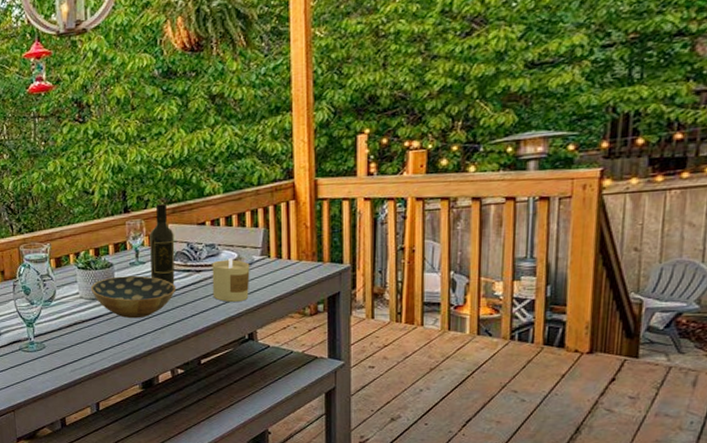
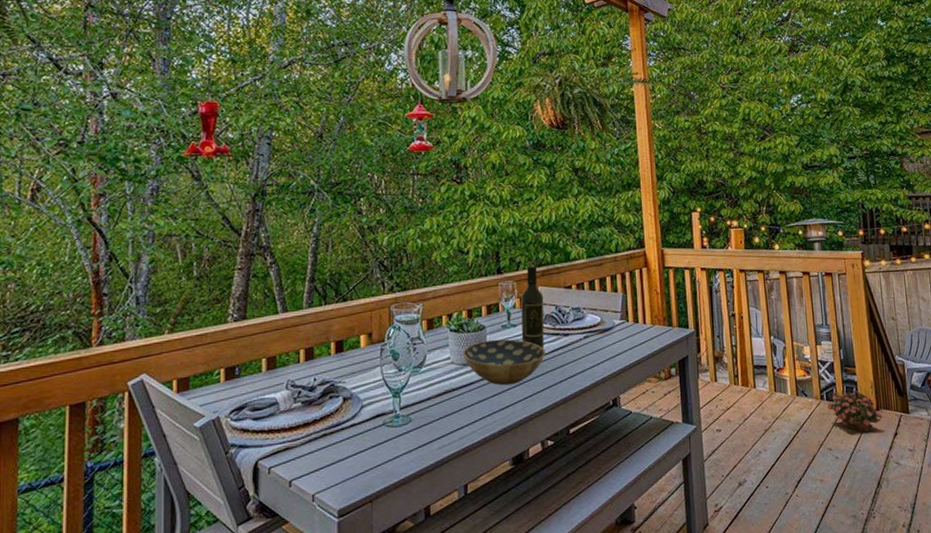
candle: present [212,257,250,302] -> none [578,320,612,367]
potted flower: none [518,331,598,379] -> present [827,390,886,436]

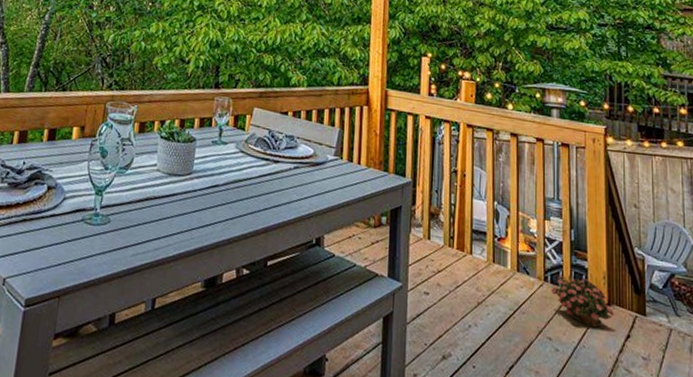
bowl: present [462,339,546,386] -> none [169,153,253,204]
wine bottle: present [521,265,545,349] -> none [230,85,258,172]

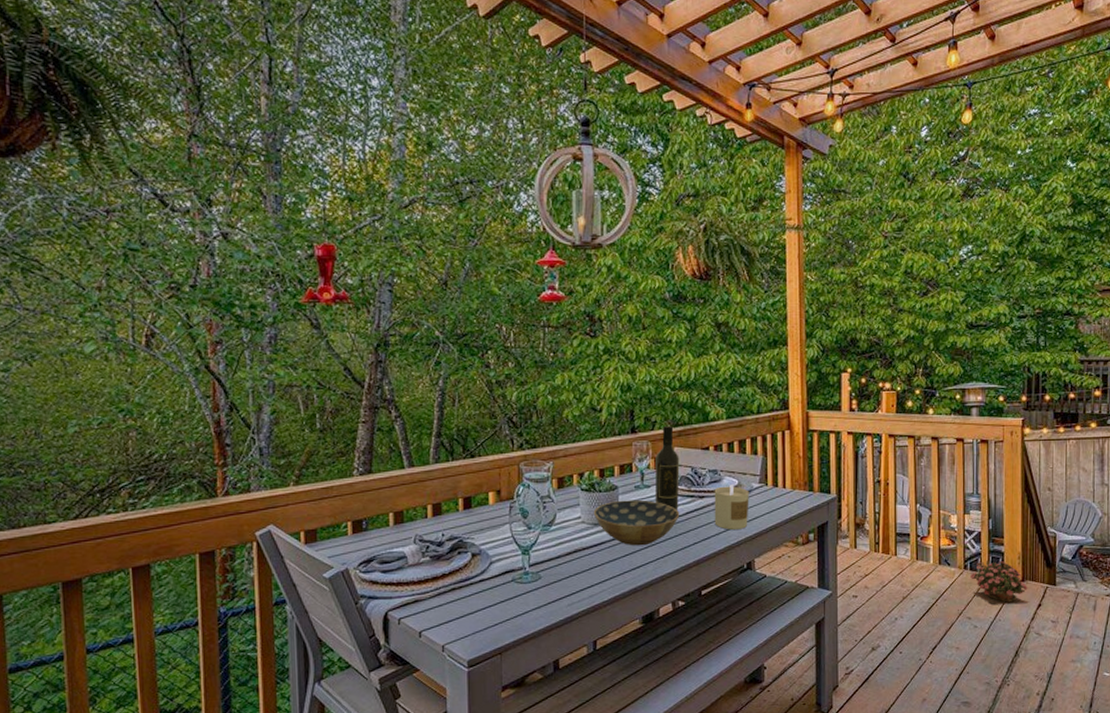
bowl: none [169,153,253,204] -> present [593,499,680,546]
wine bottle: none [230,85,258,172] -> present [654,425,680,510]
candle: none [286,152,324,201] -> present [714,483,749,530]

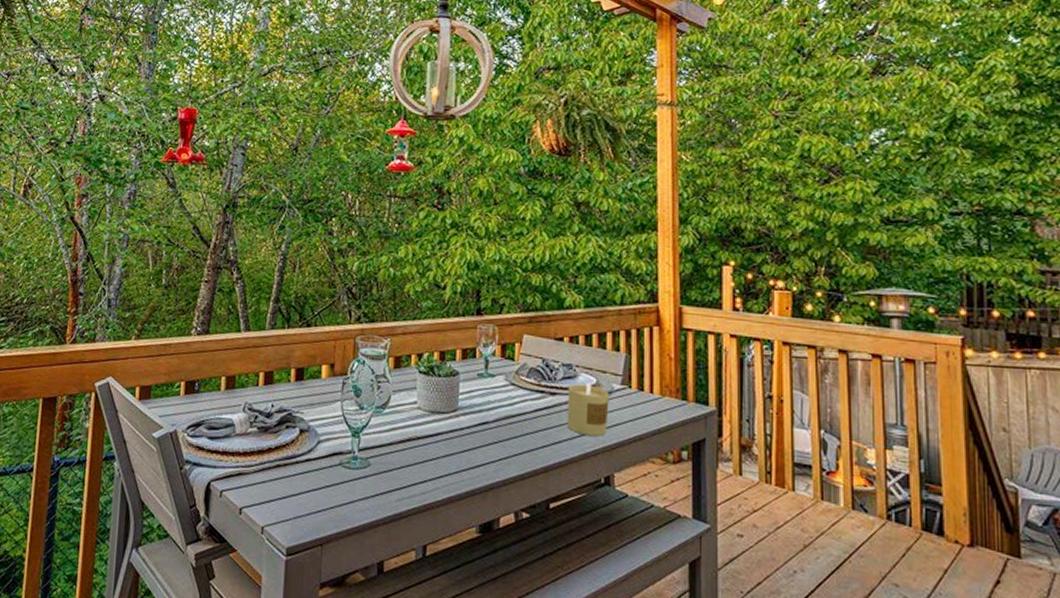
bowl: present [593,499,680,546] -> none [430,388,528,443]
wine bottle: present [654,425,680,510] -> none [499,309,529,406]
potted flower: present [970,561,1029,605] -> none [896,512,982,576]

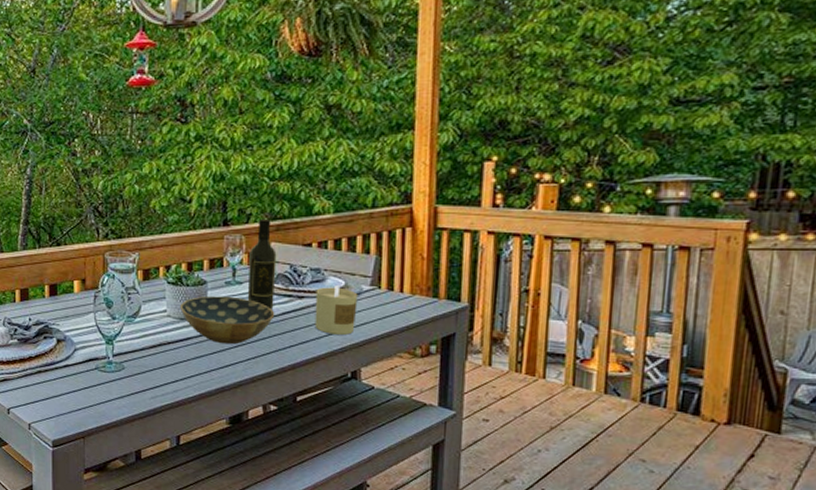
bowl: none [430,388,528,443] -> present [179,296,275,345]
wine bottle: none [499,309,529,406] -> present [247,218,277,310]

